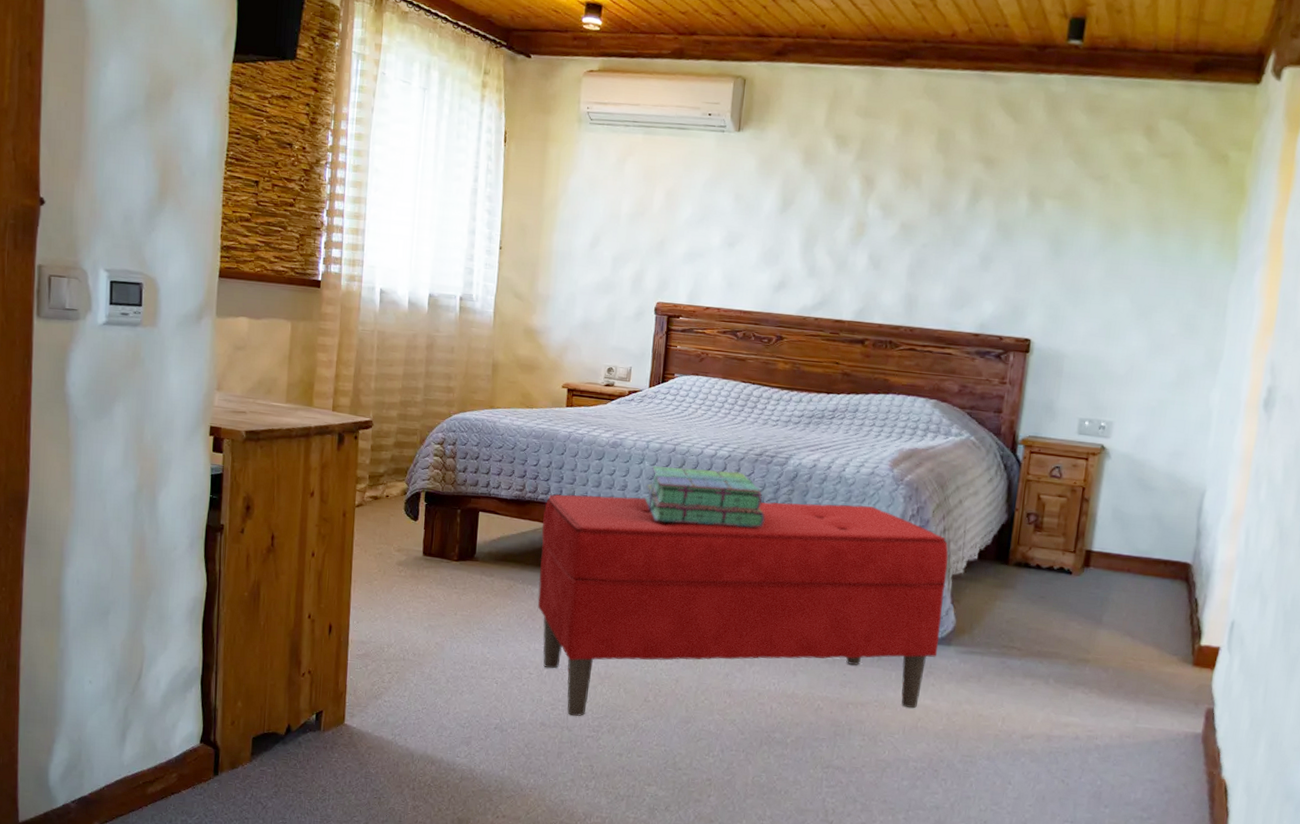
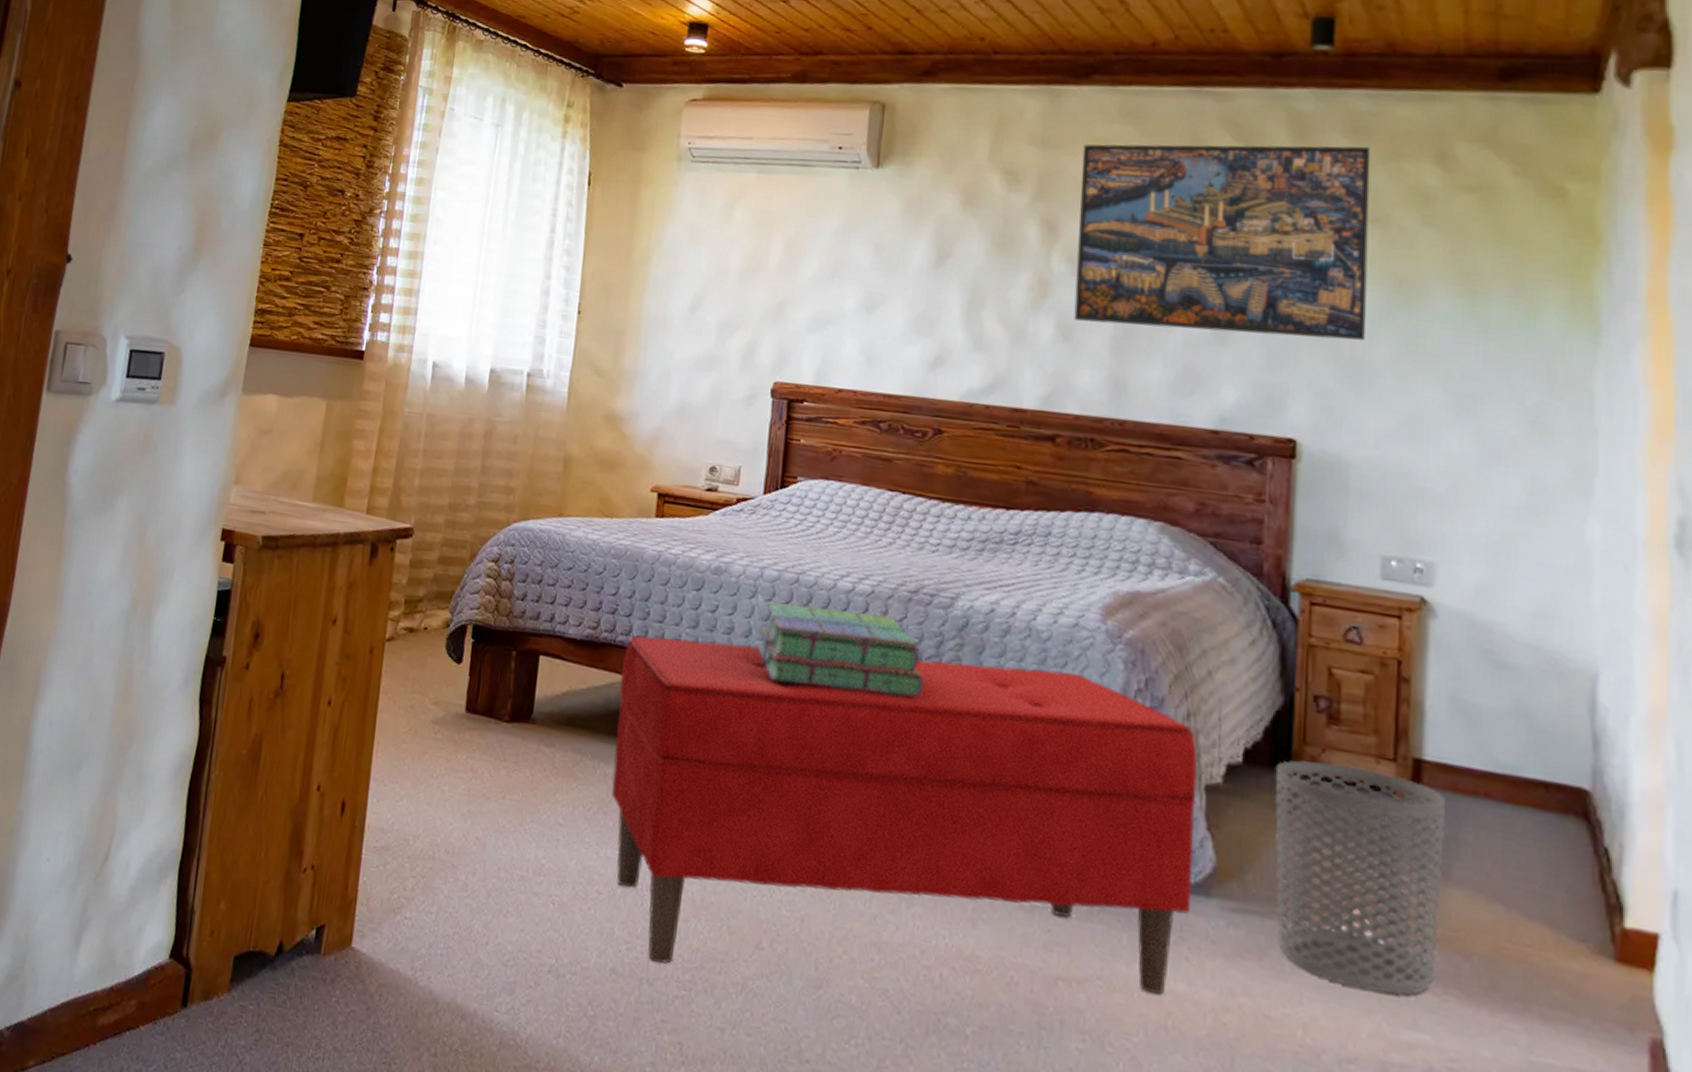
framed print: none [882,115,1101,267] -> present [1074,144,1371,341]
waste bin: none [991,555,1103,696] -> present [1274,760,1445,995]

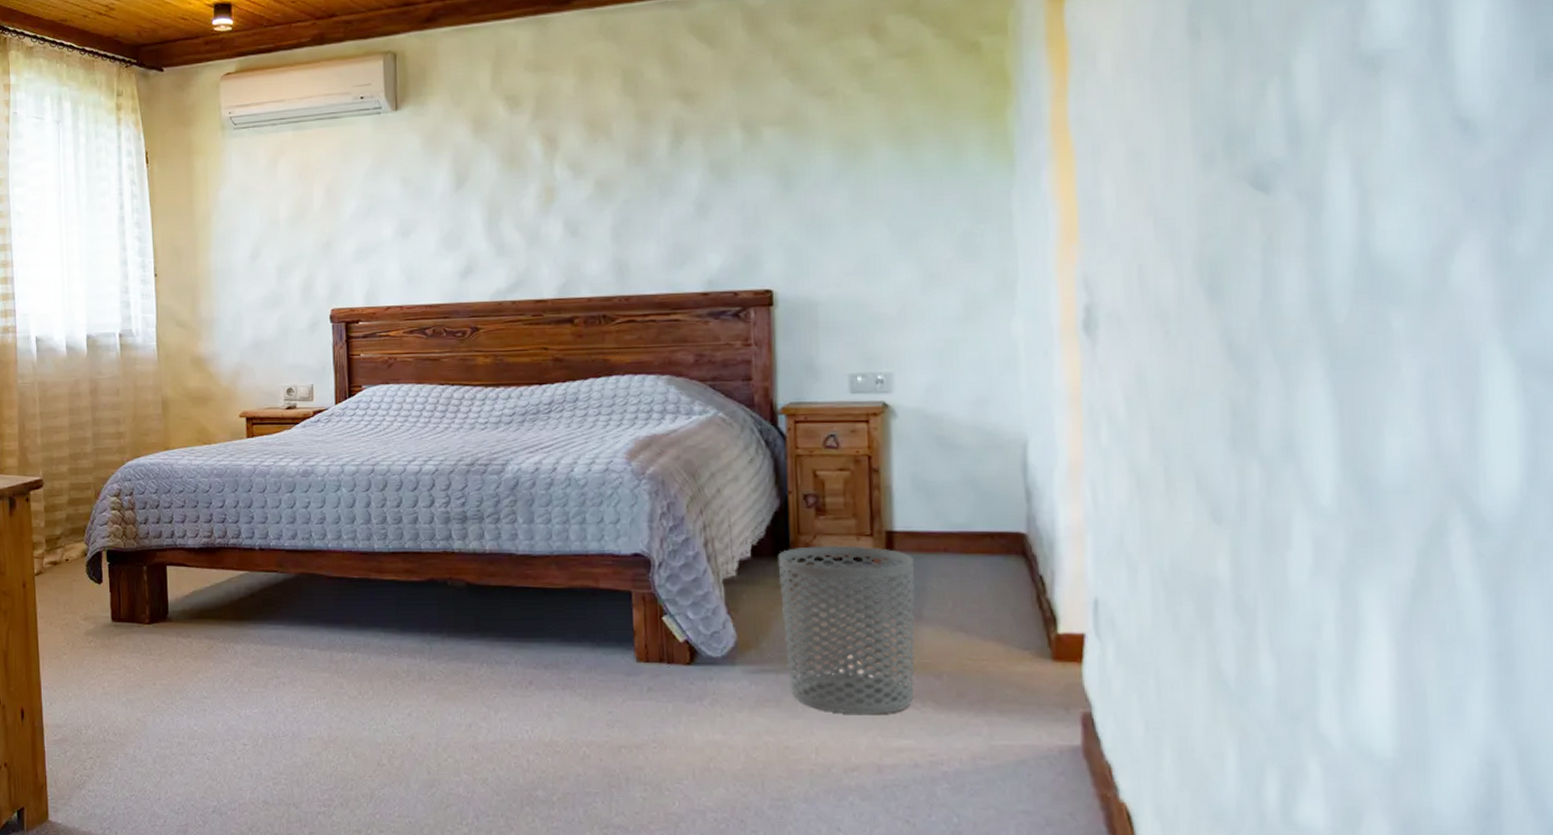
bench: present [611,635,1198,995] -> none [236,508,720,791]
stack of books: present [757,602,925,698] -> none [347,487,489,555]
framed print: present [1074,144,1371,341] -> none [571,30,822,218]

